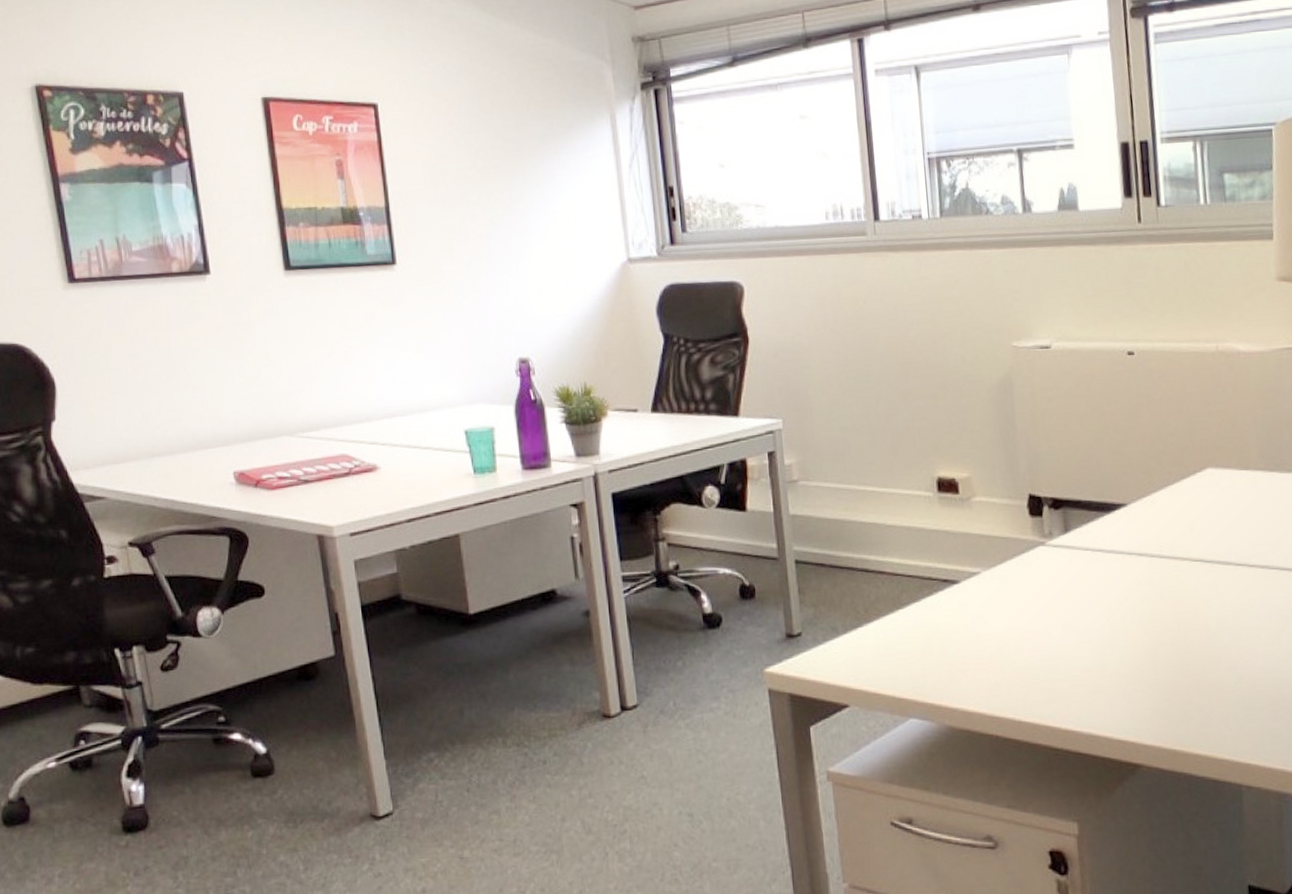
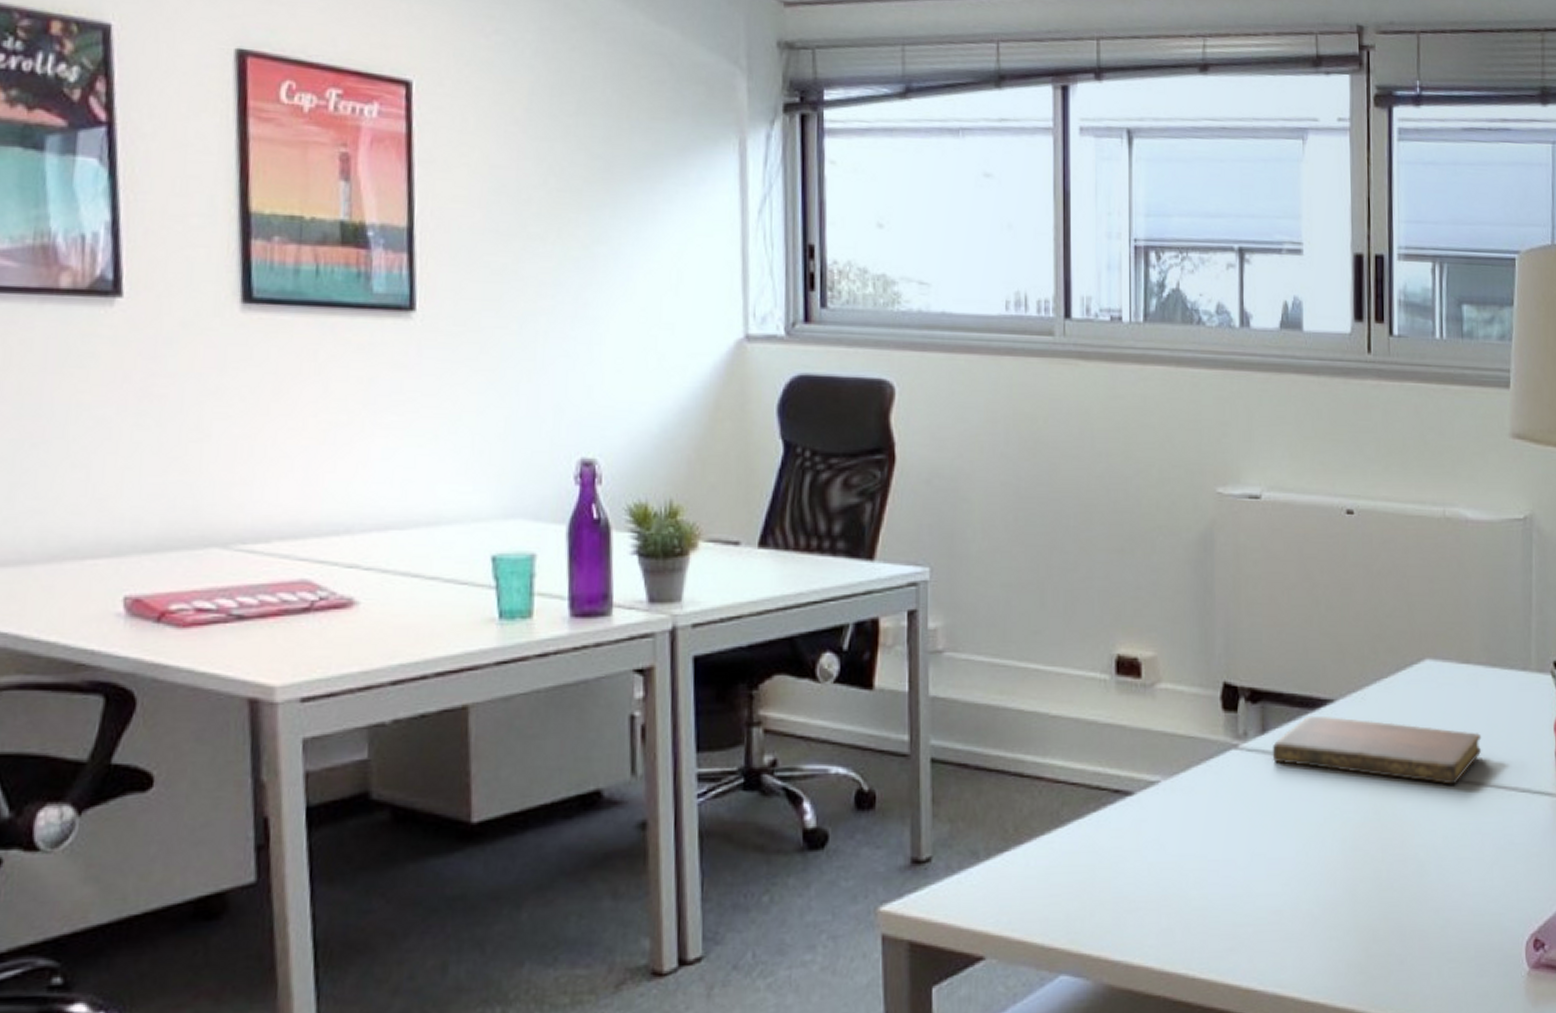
notebook: none [1074,517,1264,569] -> present [1272,715,1482,785]

